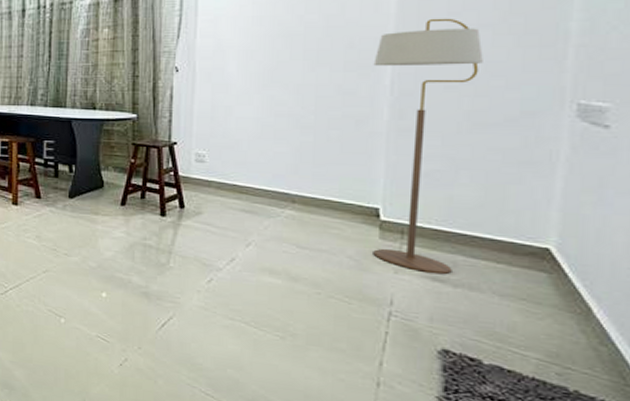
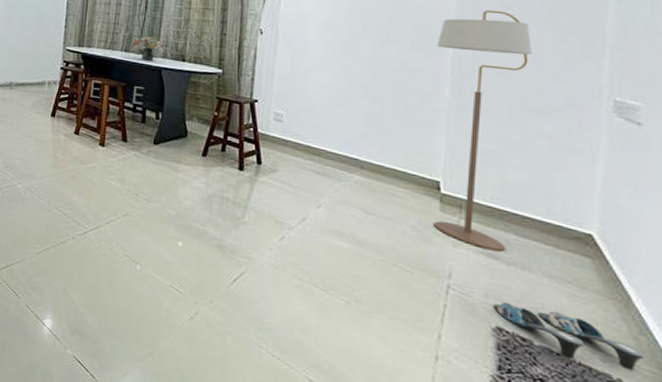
flower arrangement: none [36,86,72,114] -> present [130,35,164,62]
slippers: none [438,325,605,382] -> present [493,302,645,371]

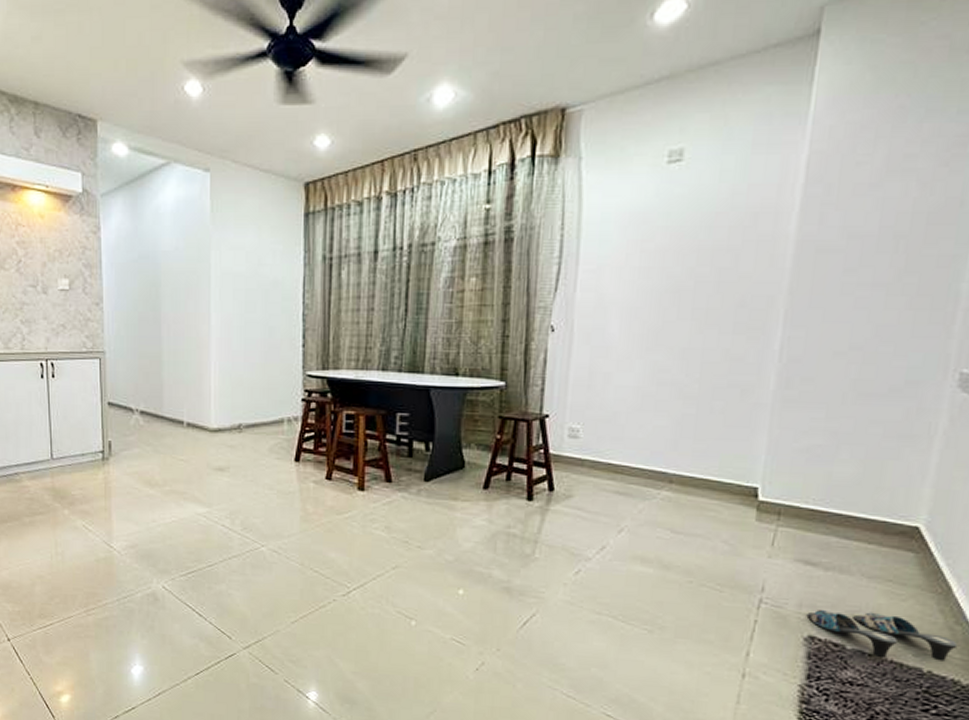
flower arrangement: present [130,35,164,62] -> none [388,346,432,381]
floor lamp: present [433,9,532,252] -> none [748,275,875,558]

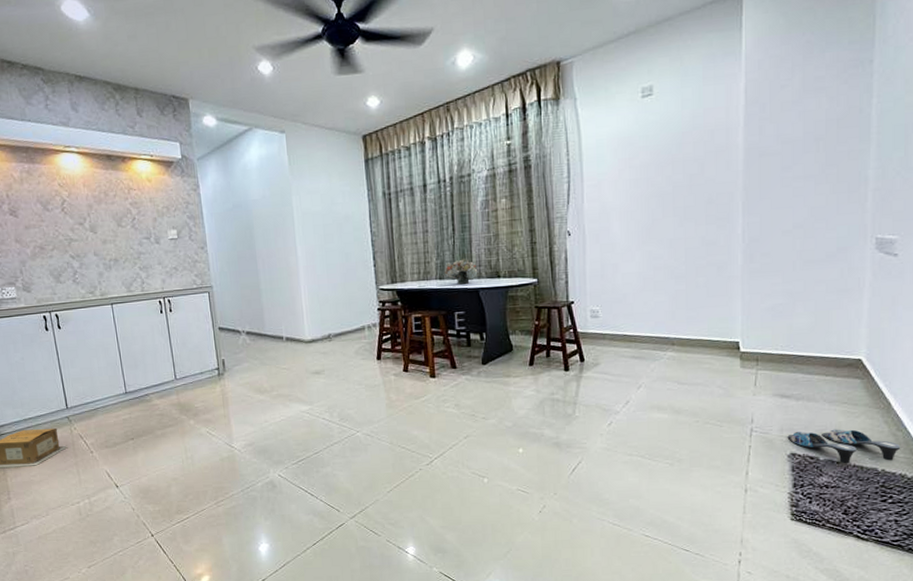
flower arrangement: none [388,346,432,381] -> present [444,258,478,285]

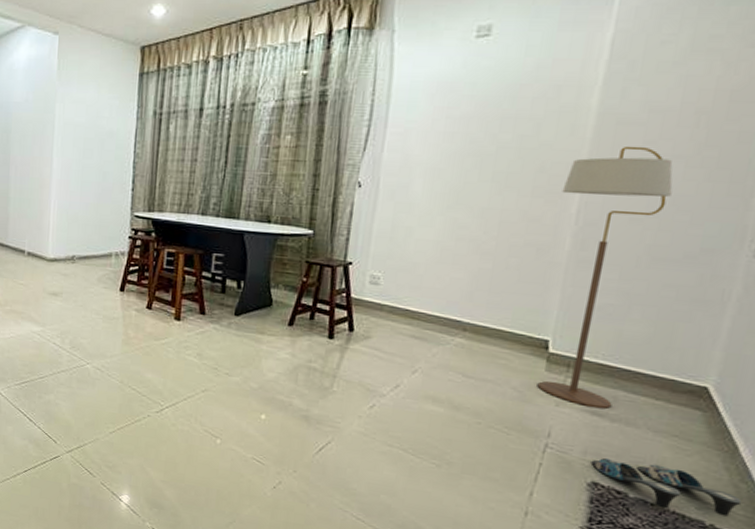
flower arrangement: present [444,258,478,285] -> none [207,195,247,226]
floor lamp: none [728,172,809,392] -> present [537,146,673,409]

